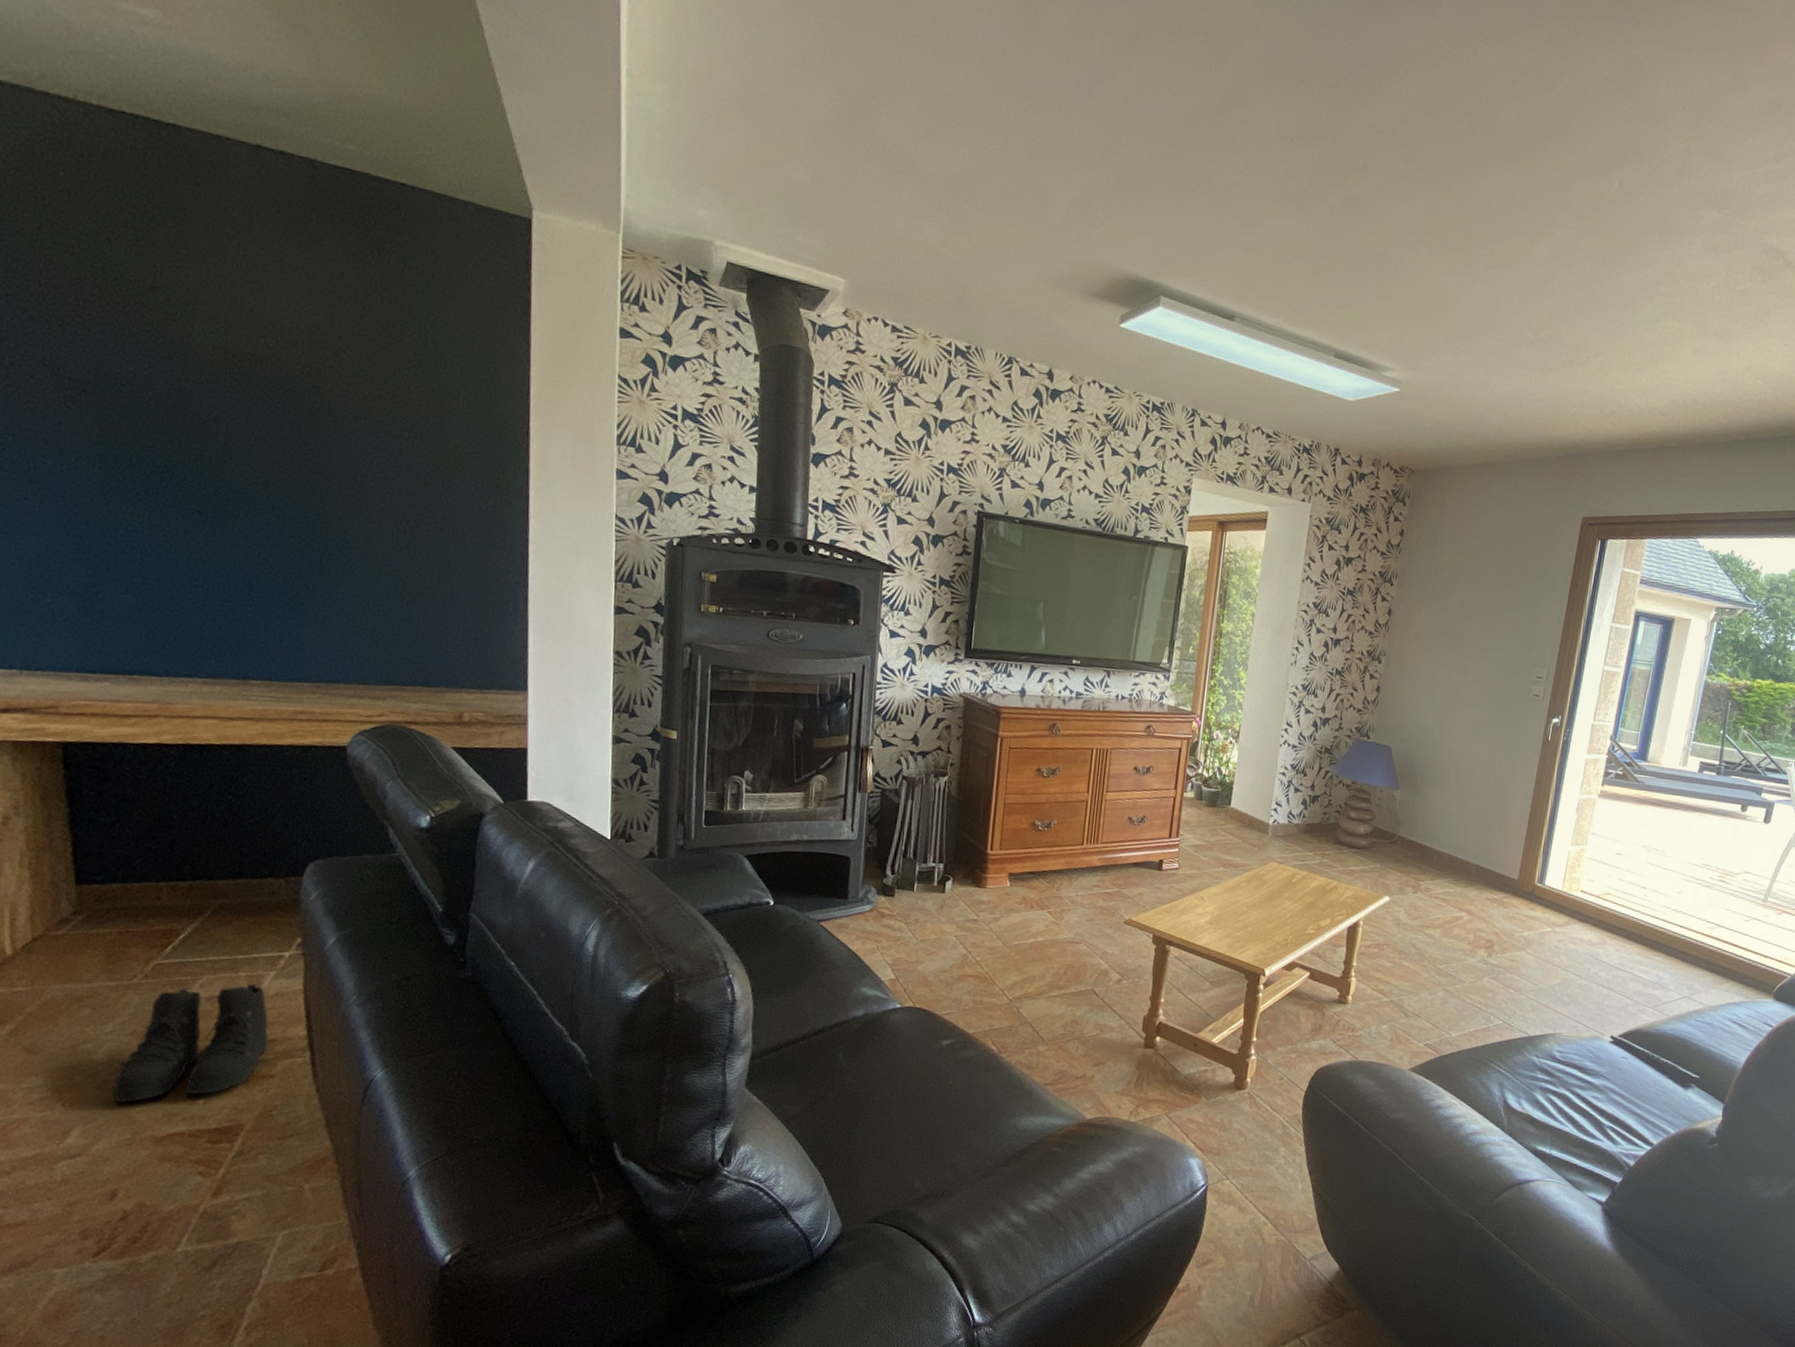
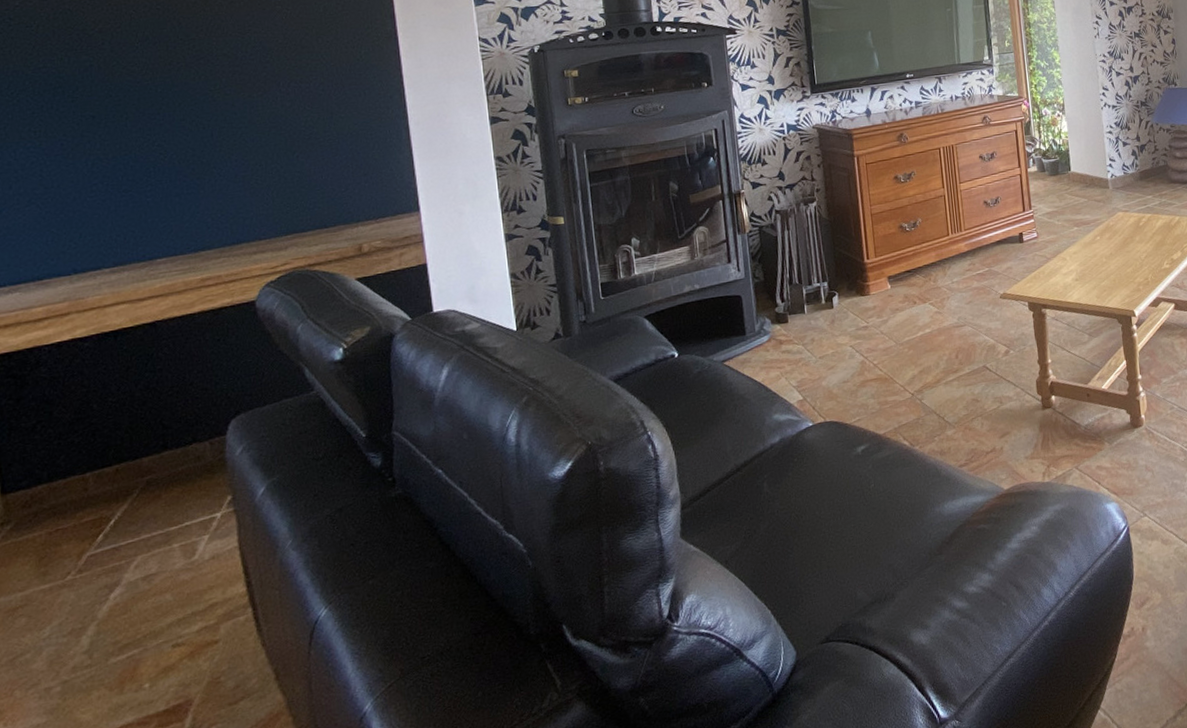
boots: present [113,984,269,1102] -> none [55,553,209,708]

